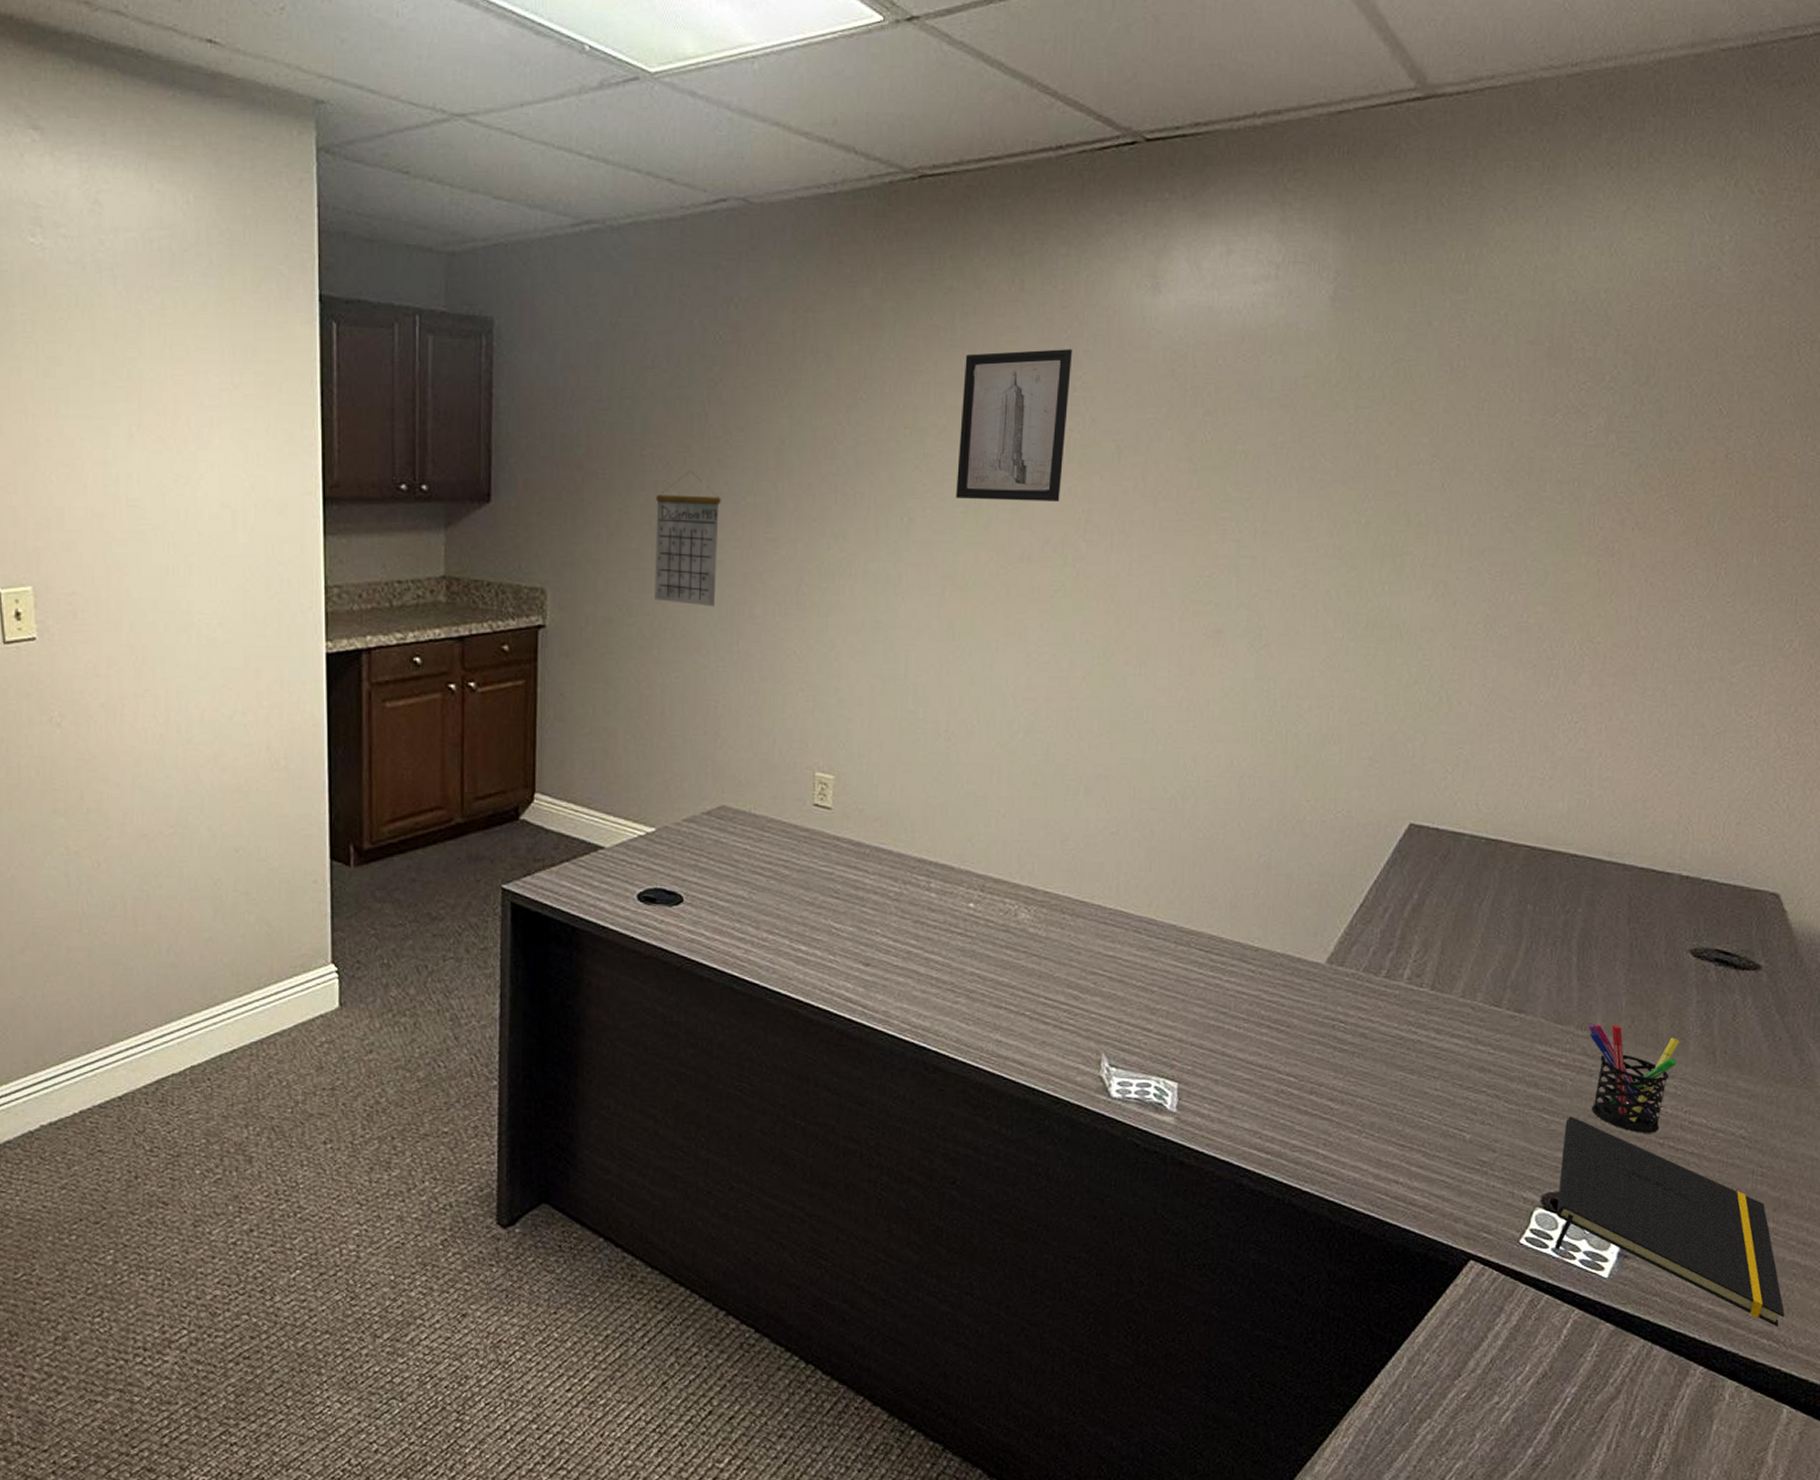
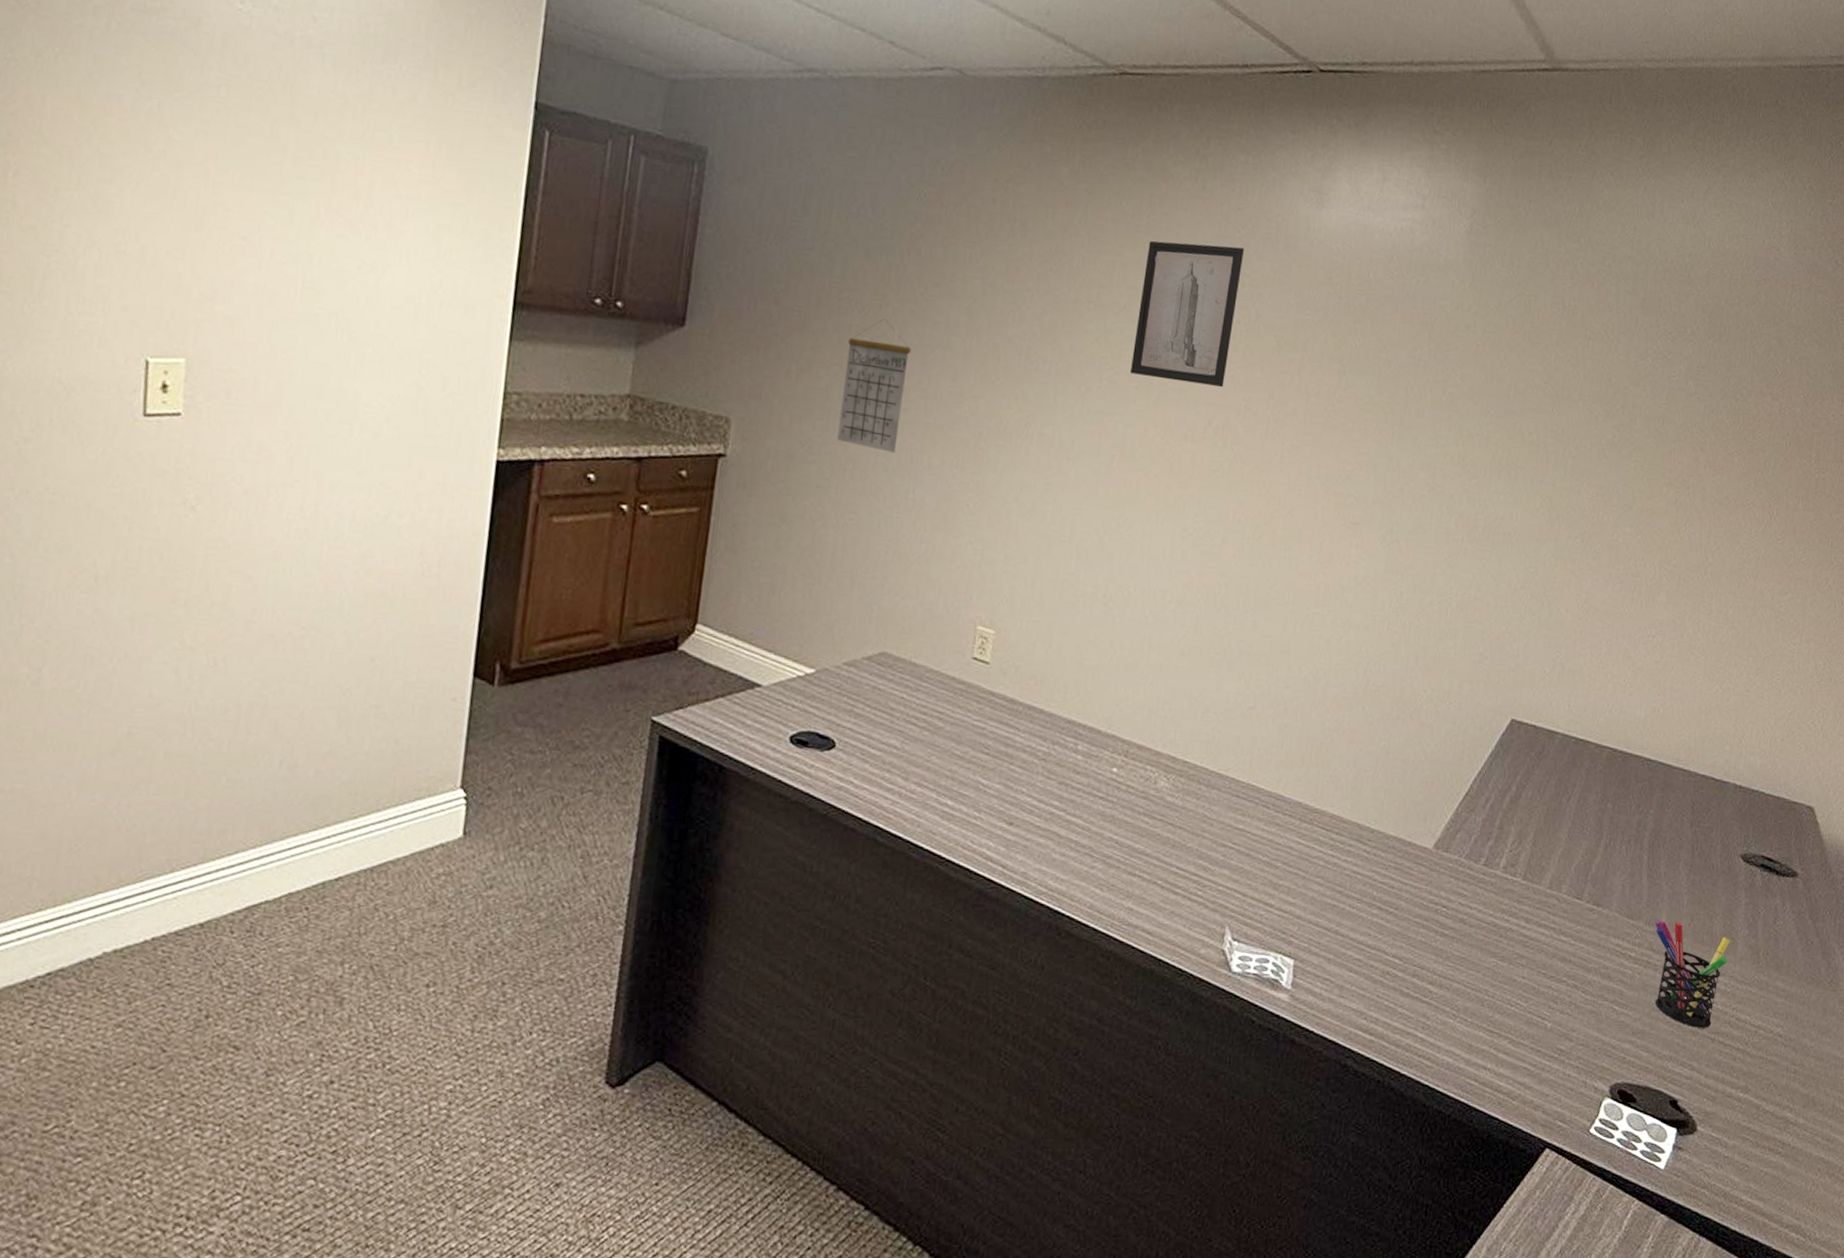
notepad: present [1554,1116,1785,1327] -> none [1619,1009,1811,1221]

